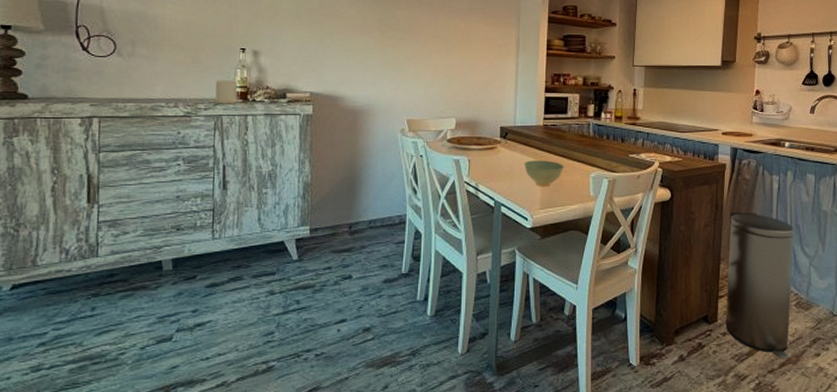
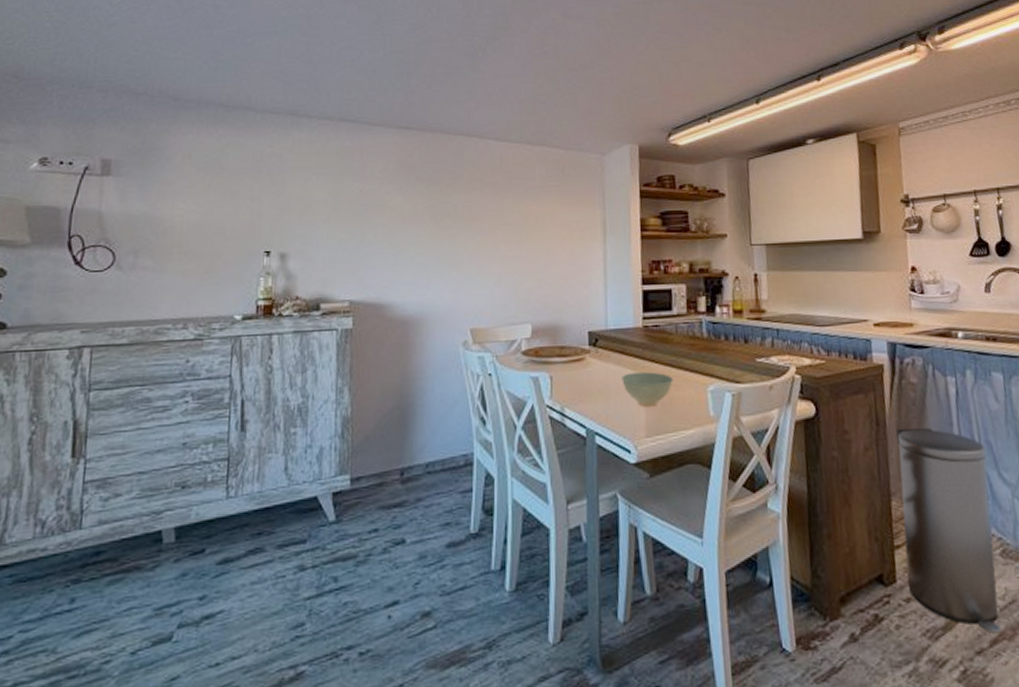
candle: present [209,80,243,106] -> none [225,291,266,324]

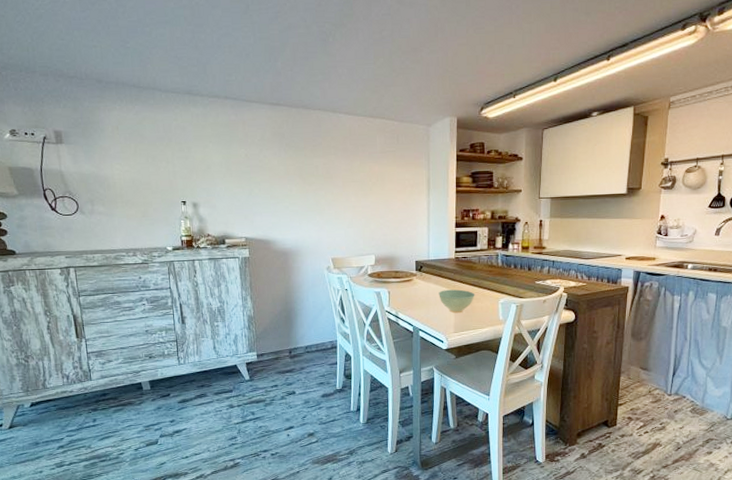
pedal bin: present [896,428,1002,634] -> none [624,330,694,457]

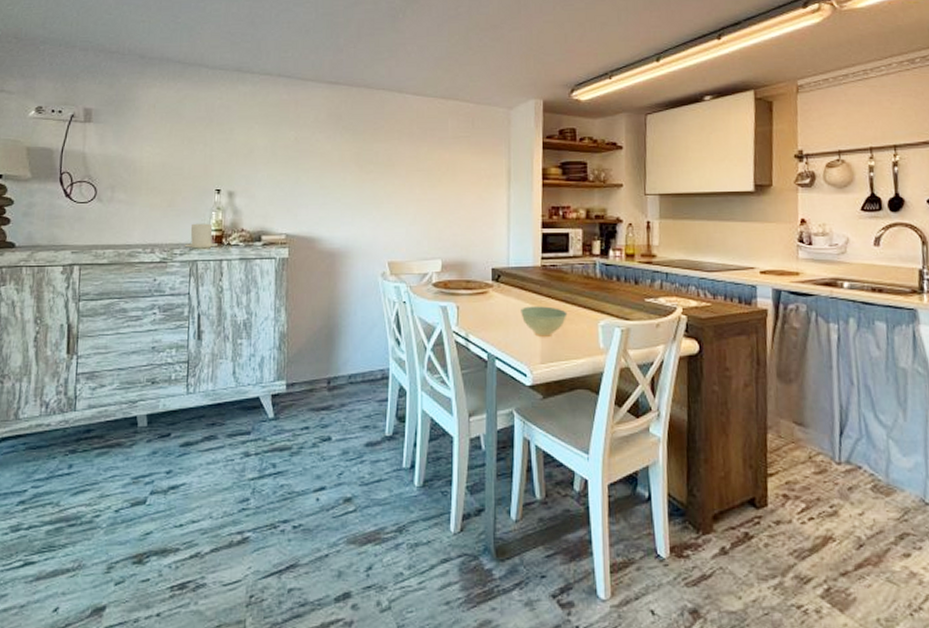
candle: none [161,230,189,253] -> present [184,223,218,250]

